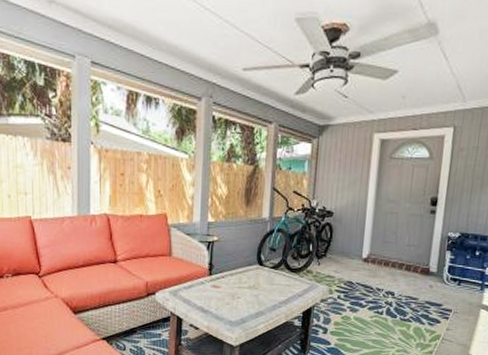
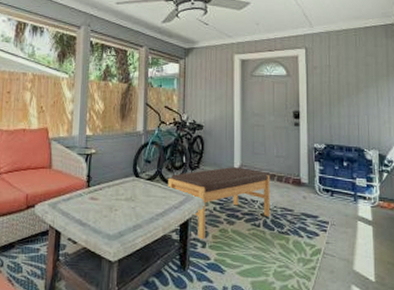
bench: none [293,256,398,327] -> present [168,167,271,240]

